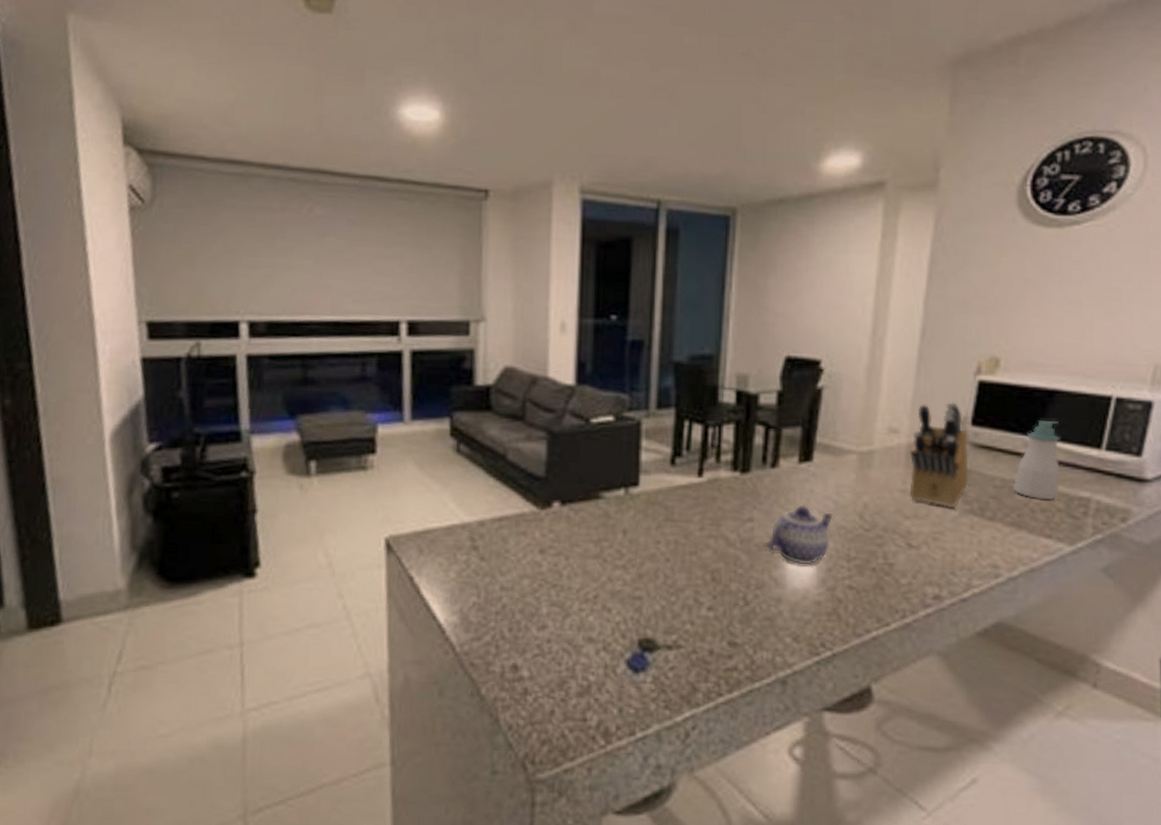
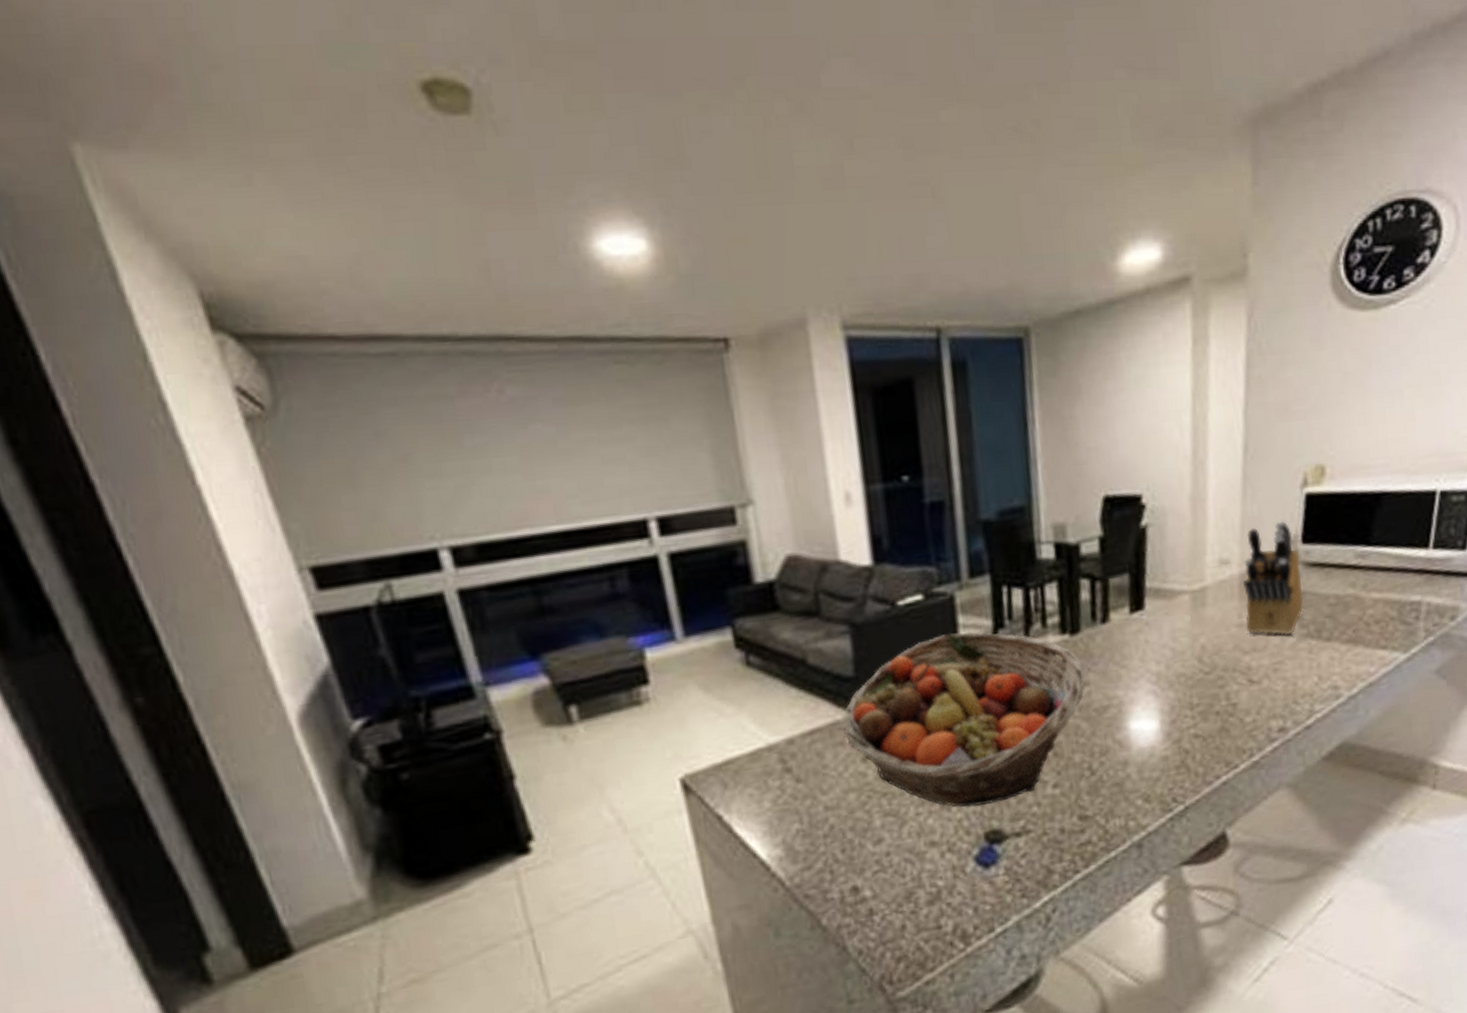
fruit basket: none [528,453,751,614] -> present [844,631,1087,807]
teapot: present [766,504,833,565] -> none [1105,657,1172,723]
soap bottle: present [1014,421,1060,499] -> none [1347,525,1392,611]

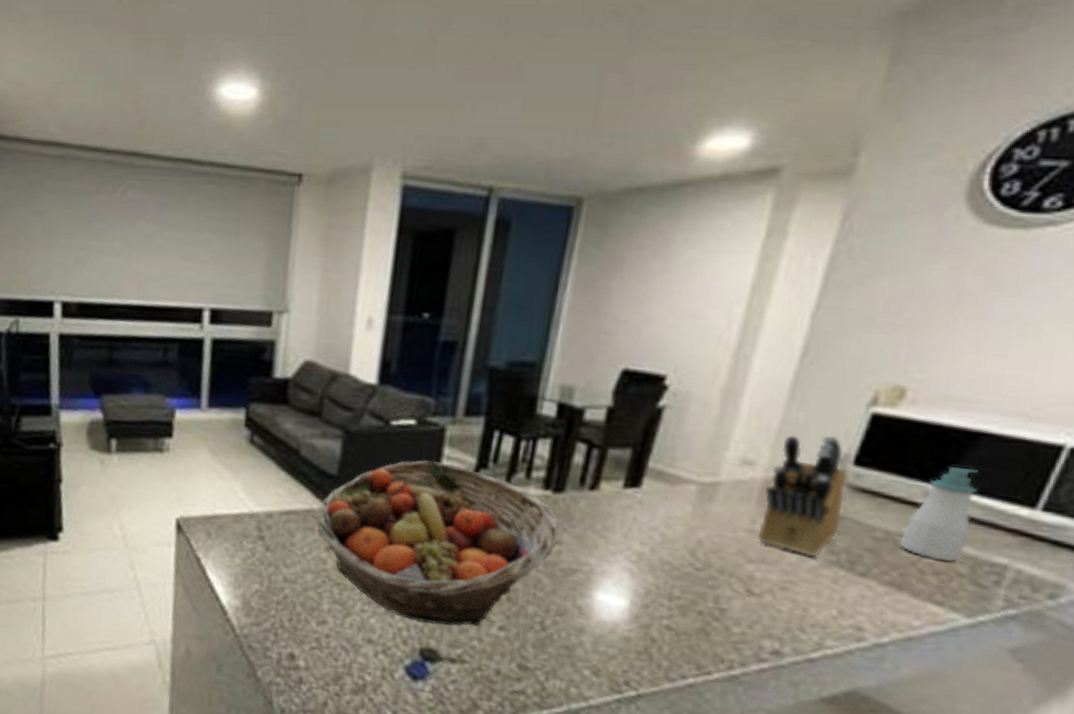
soap bottle: none [1347,525,1392,611] -> present [899,467,978,562]

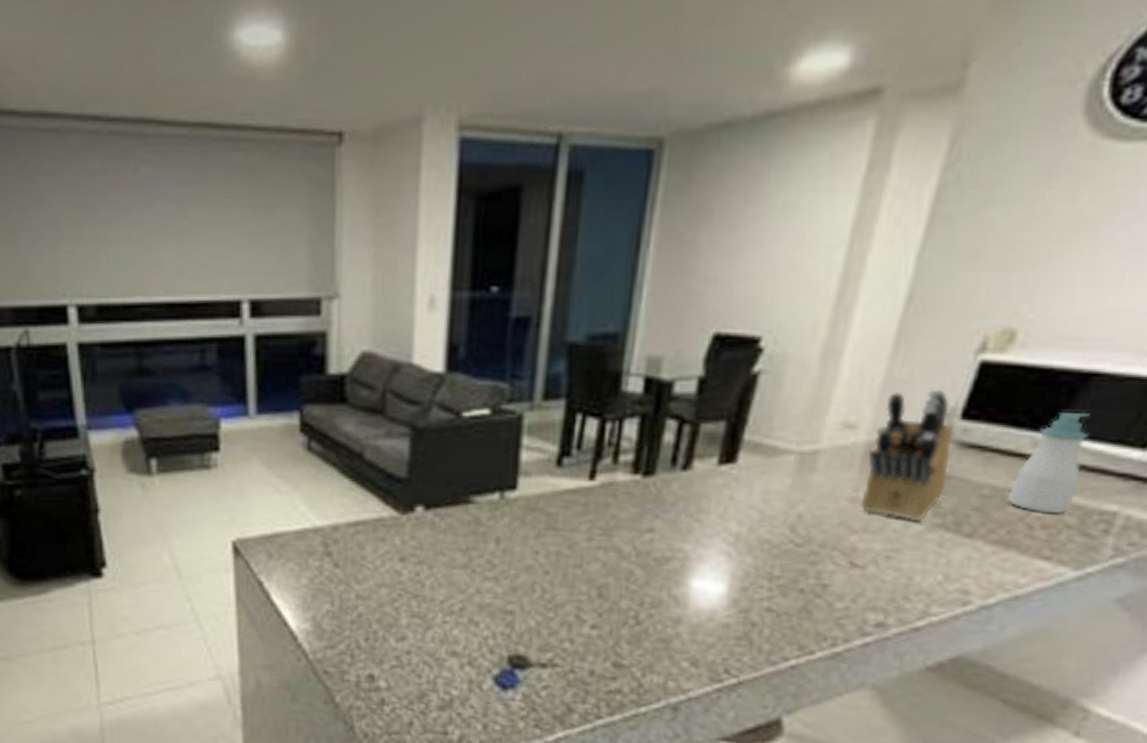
fruit basket: present [316,460,560,627] -> none [387,452,651,630]

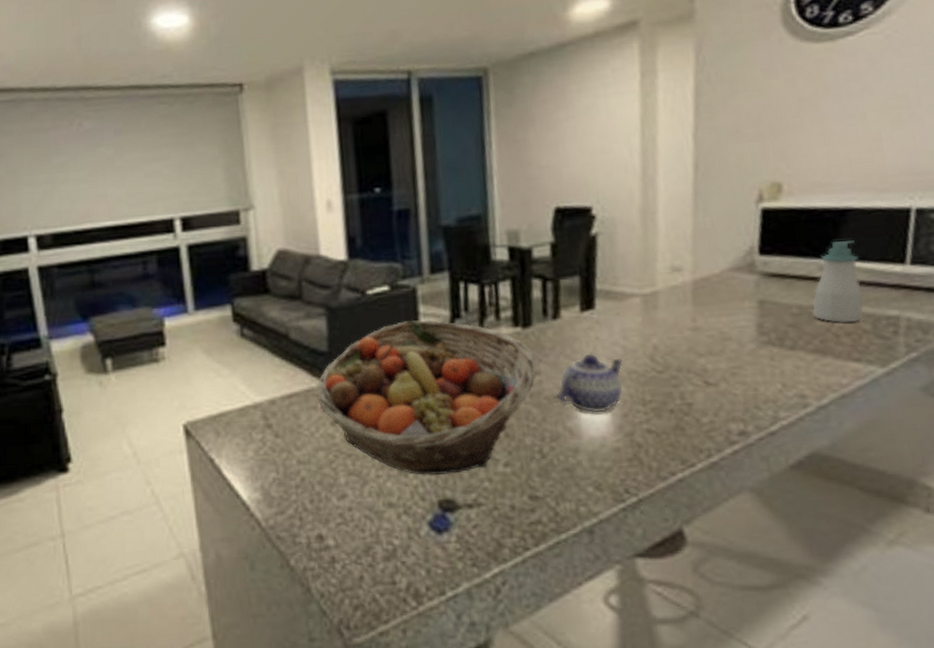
fruit basket: none [387,452,651,630] -> present [317,319,538,476]
teapot: none [667,514,756,584] -> present [556,353,623,414]
knife block: present [860,388,954,522] -> none [696,232,764,342]

